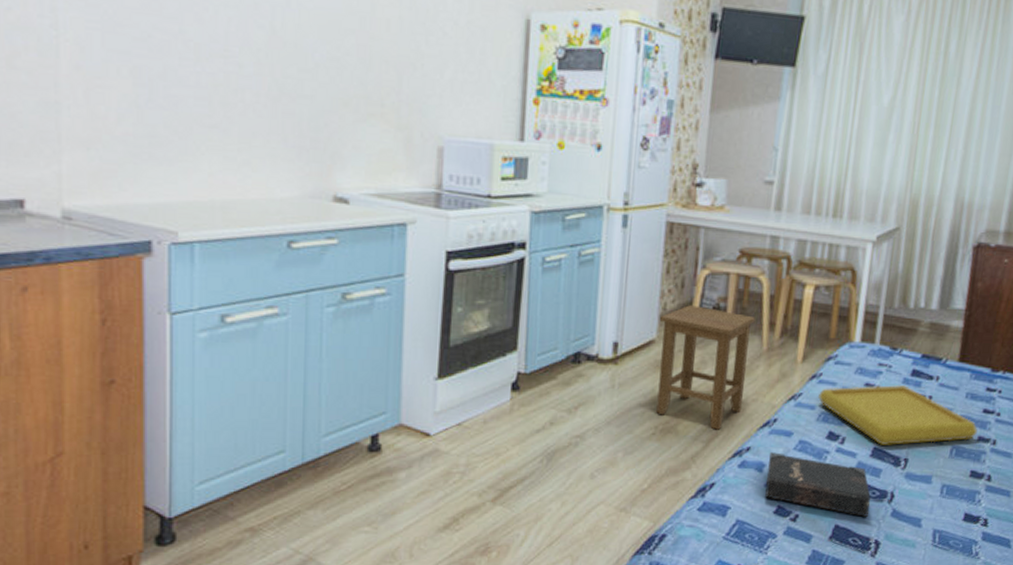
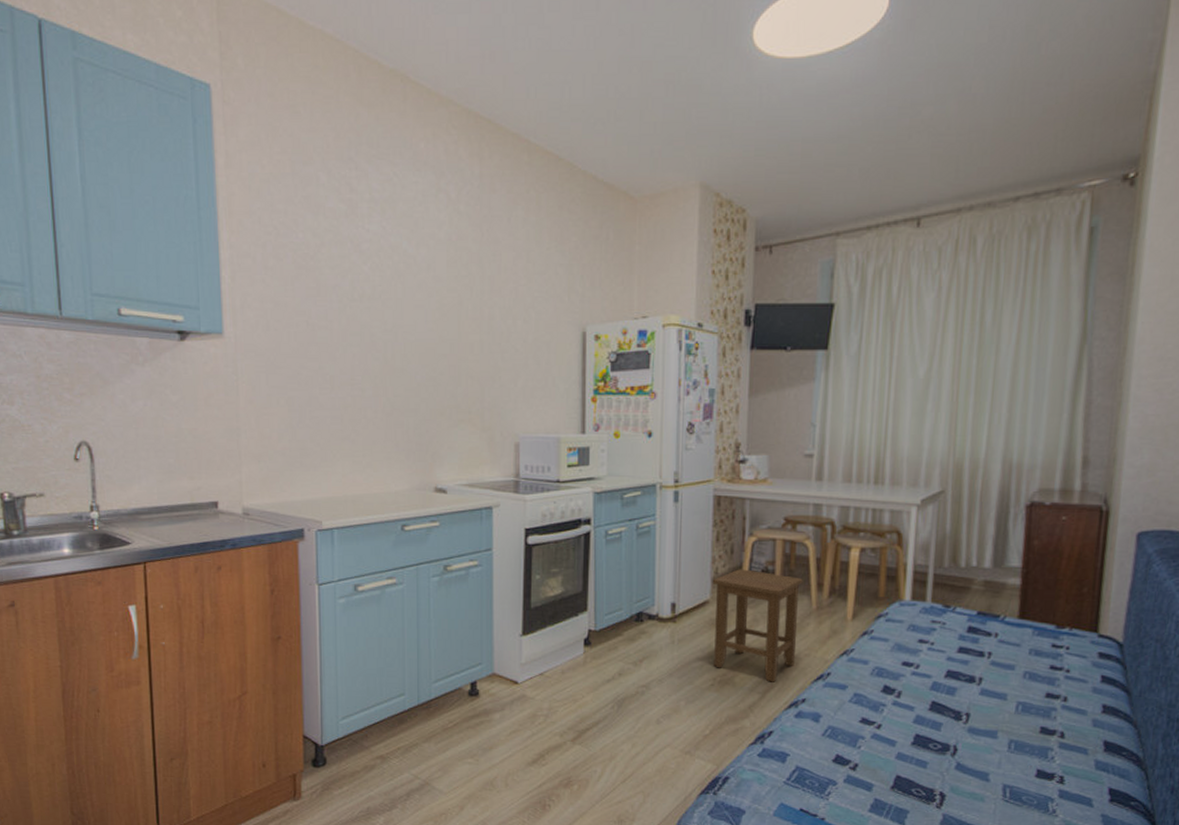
hardback book: present [765,452,871,517] -> none [823,704,932,769]
serving tray: present [818,384,978,445] -> none [871,640,1046,700]

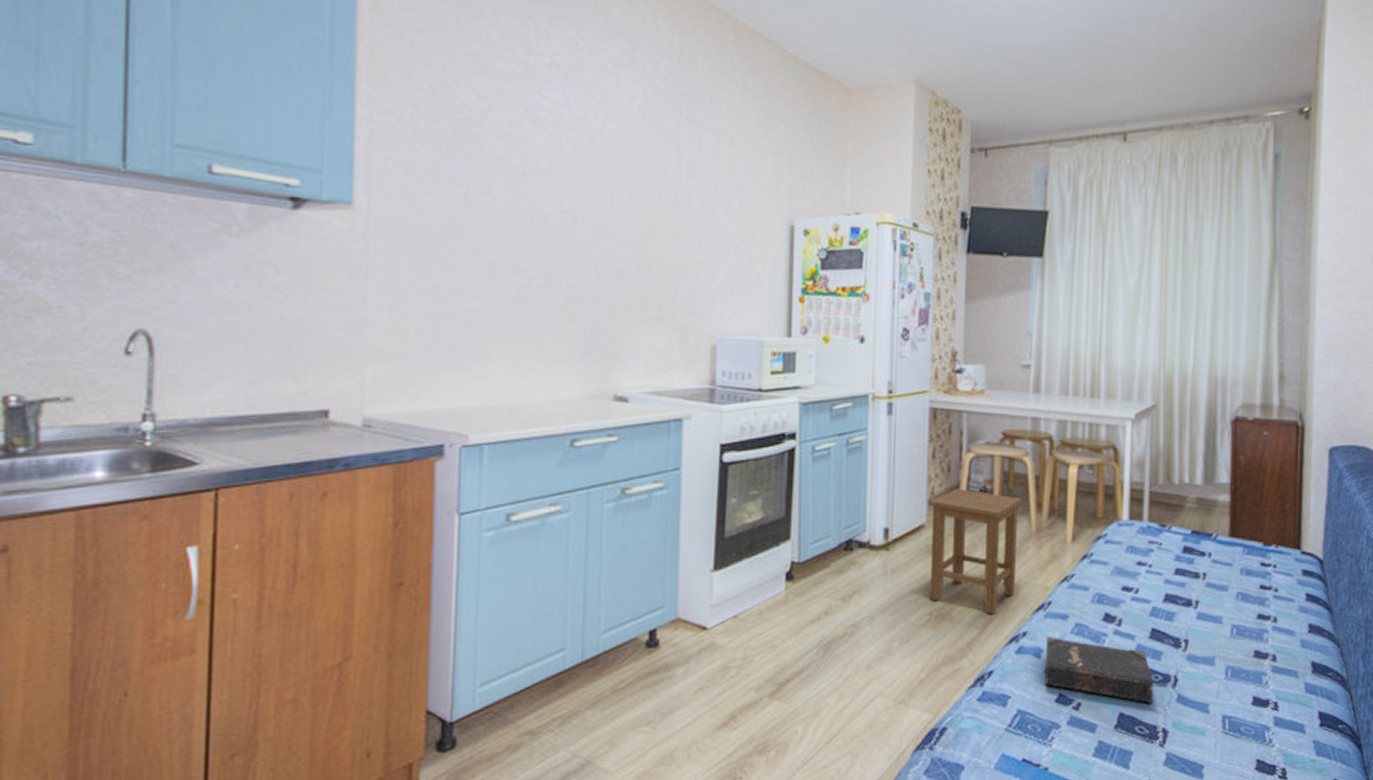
hardback book: none [823,704,932,769] -> present [1045,637,1153,703]

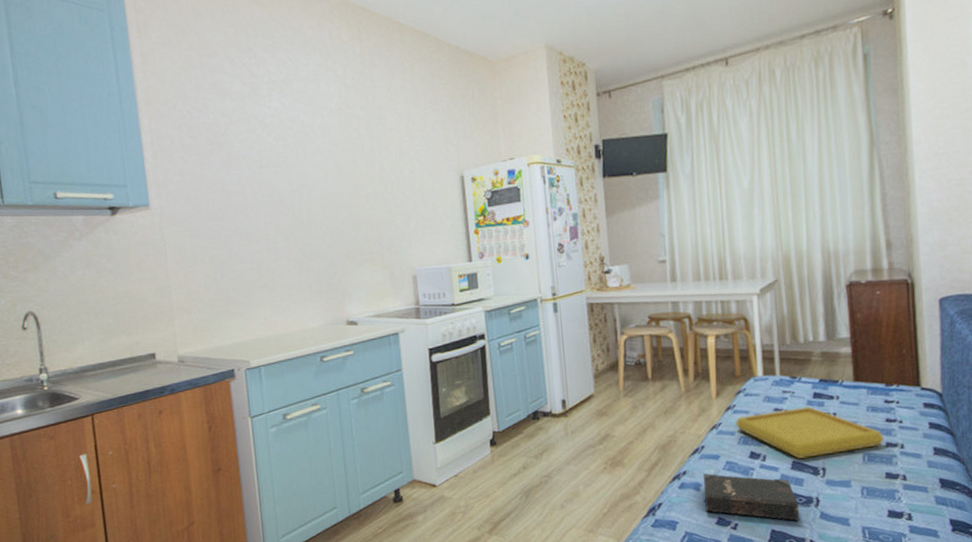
stool: present [929,489,1022,615] -> none [595,364,674,460]
serving tray: none [1091,562,1257,626] -> present [736,406,885,459]

